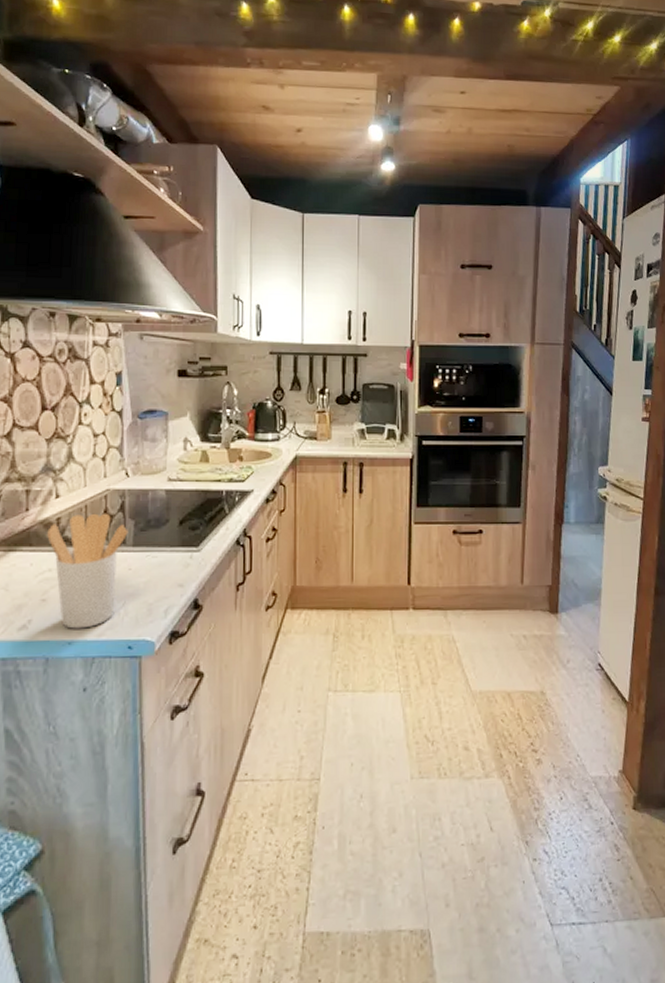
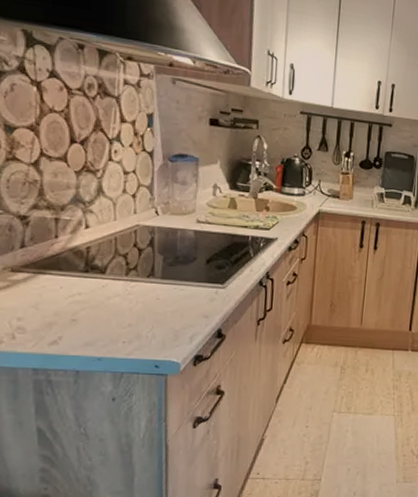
utensil holder: present [47,513,129,629] -> none [77,245,157,348]

